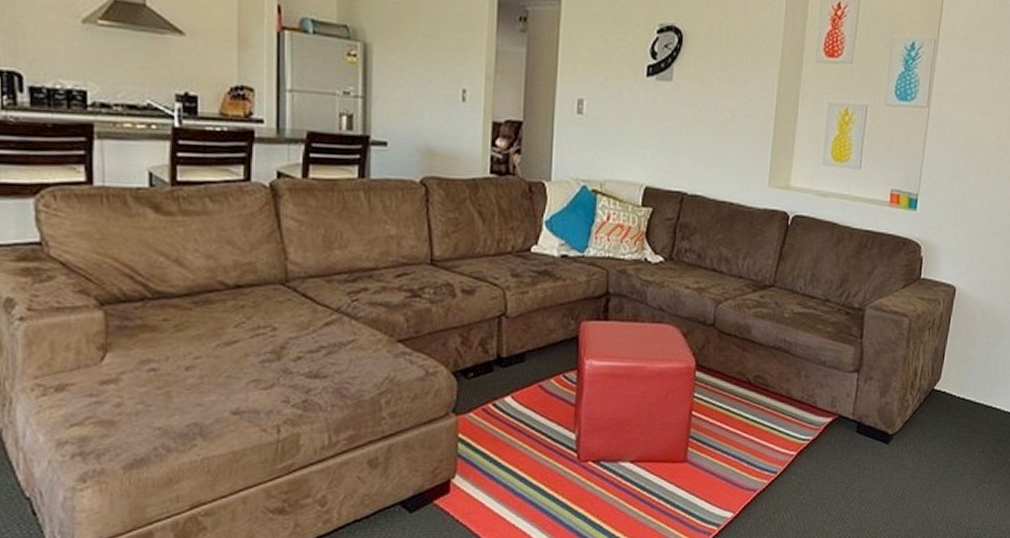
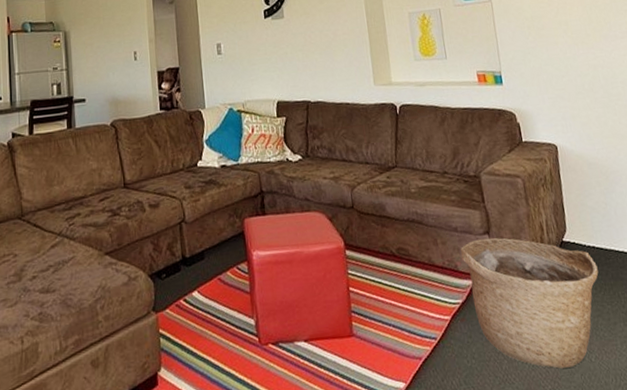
basket: none [822,376,961,512] -> present [460,237,599,369]

